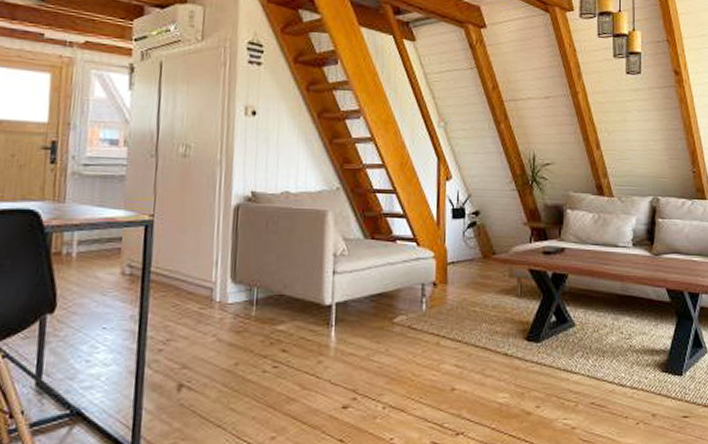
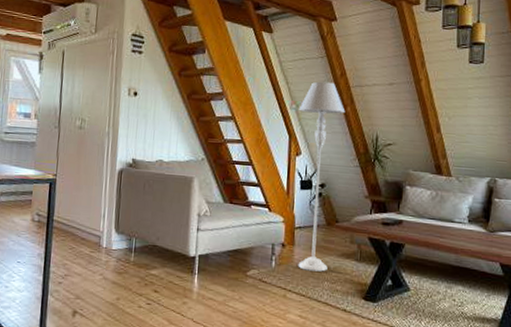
floor lamp: none [447,95,499,312] -> present [298,81,346,272]

